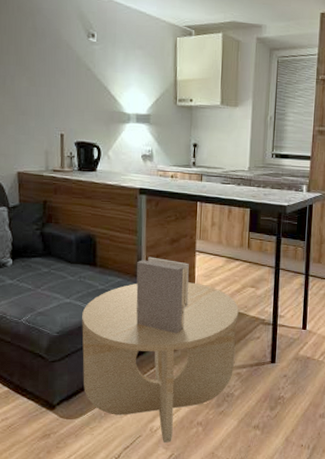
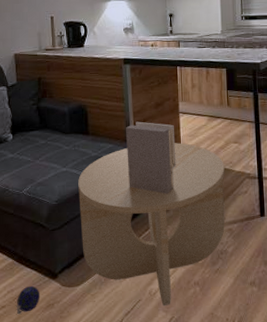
ball: none [10,415,37,443] -> present [16,285,41,315]

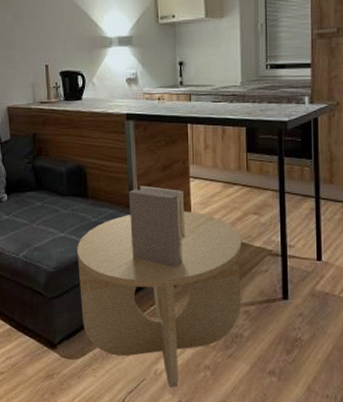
ball: present [16,285,41,315] -> none [15,354,39,382]

